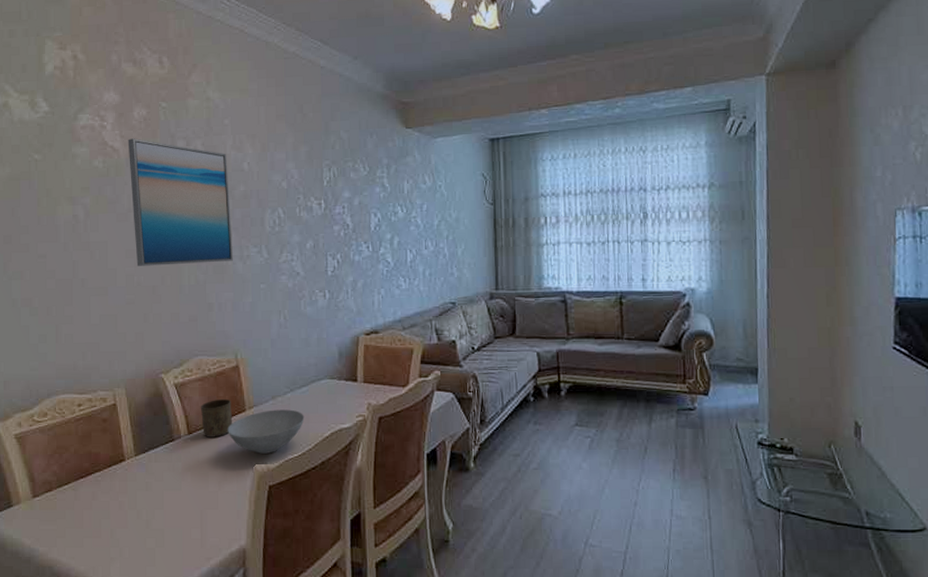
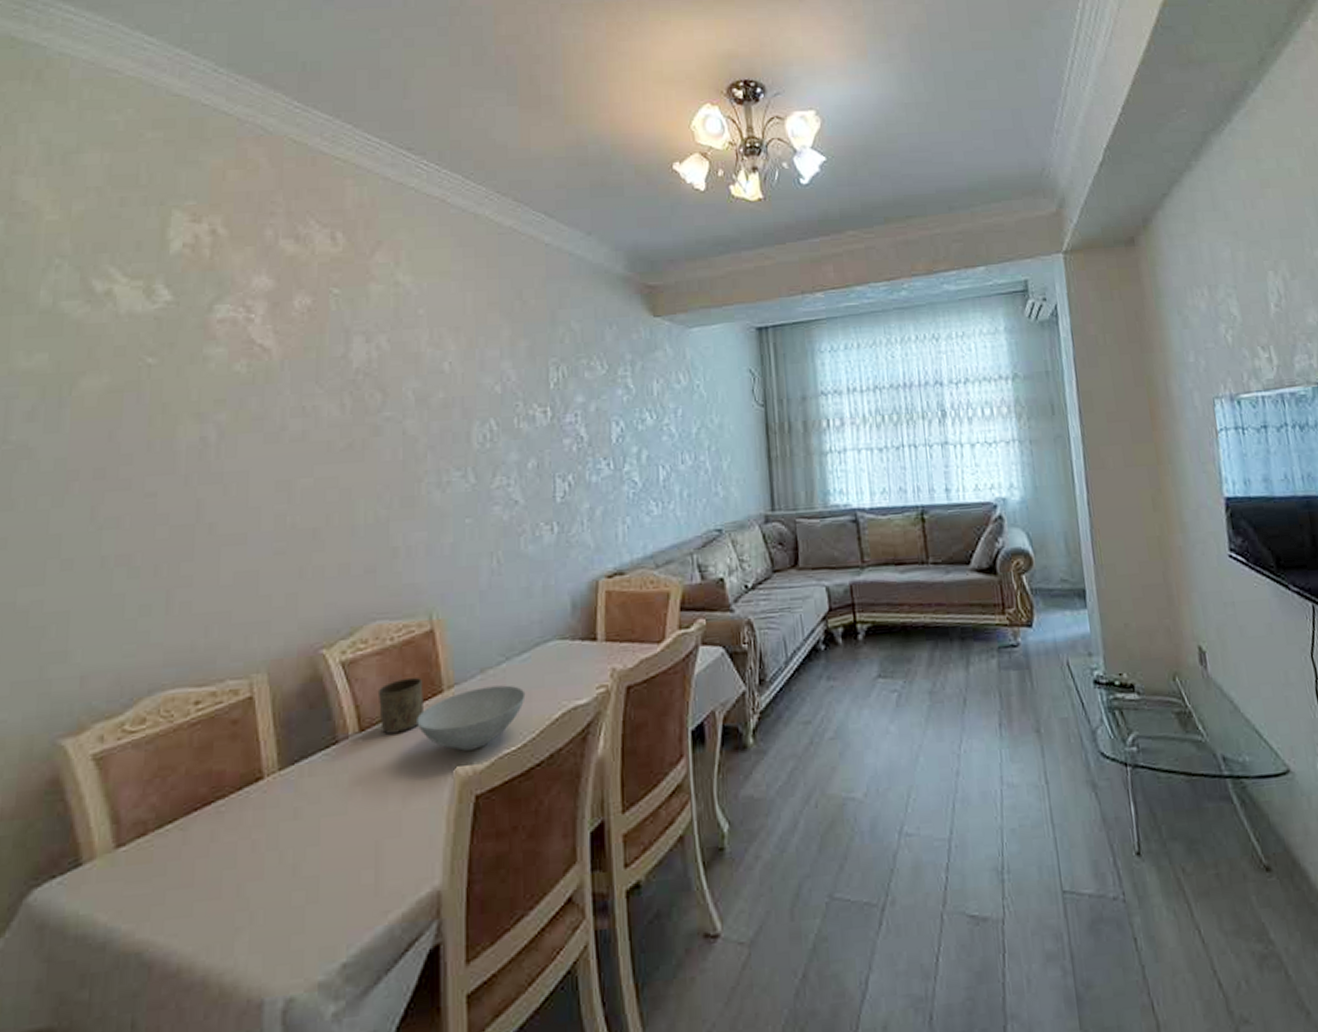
wall art: present [127,138,233,266] -> none [283,334,427,502]

